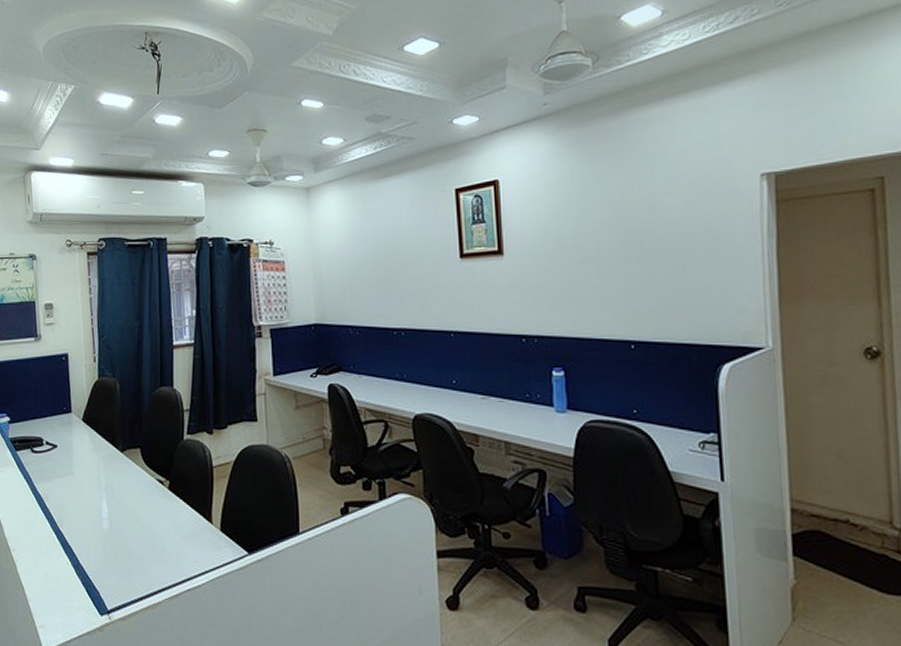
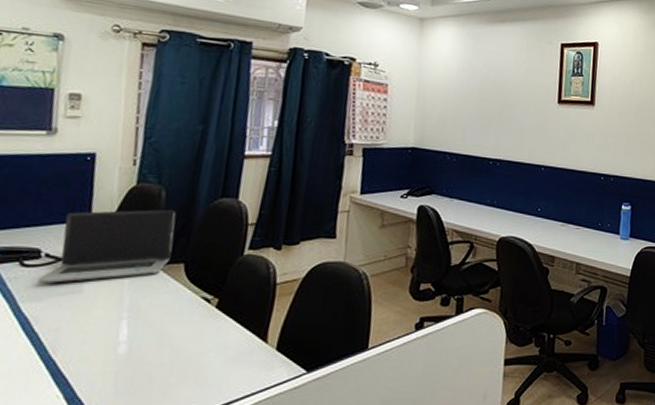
laptop computer: none [43,399,130,467] -> present [36,209,176,284]

